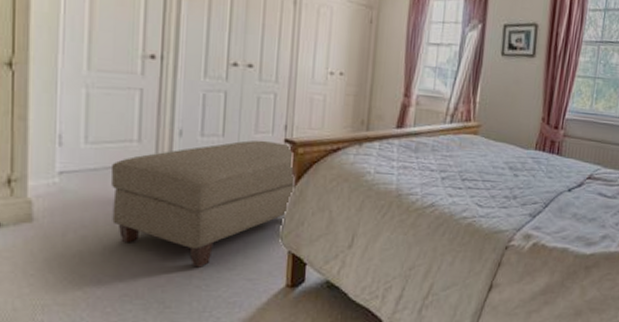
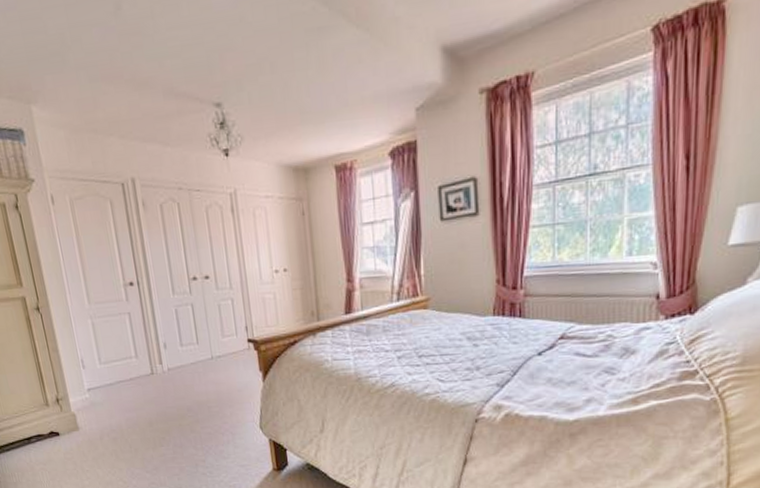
ottoman: present [110,140,293,268] -> none [121,342,264,458]

